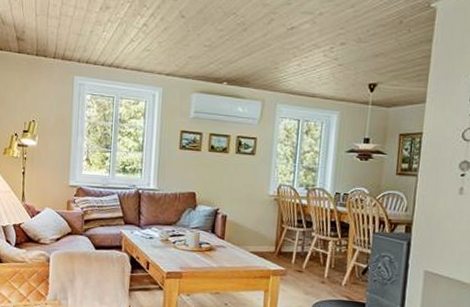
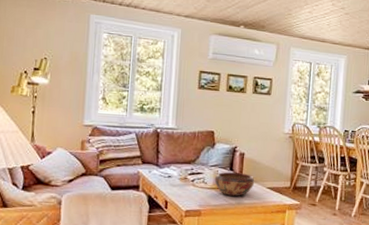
decorative bowl: none [195,234,238,260] -> present [214,172,255,197]

